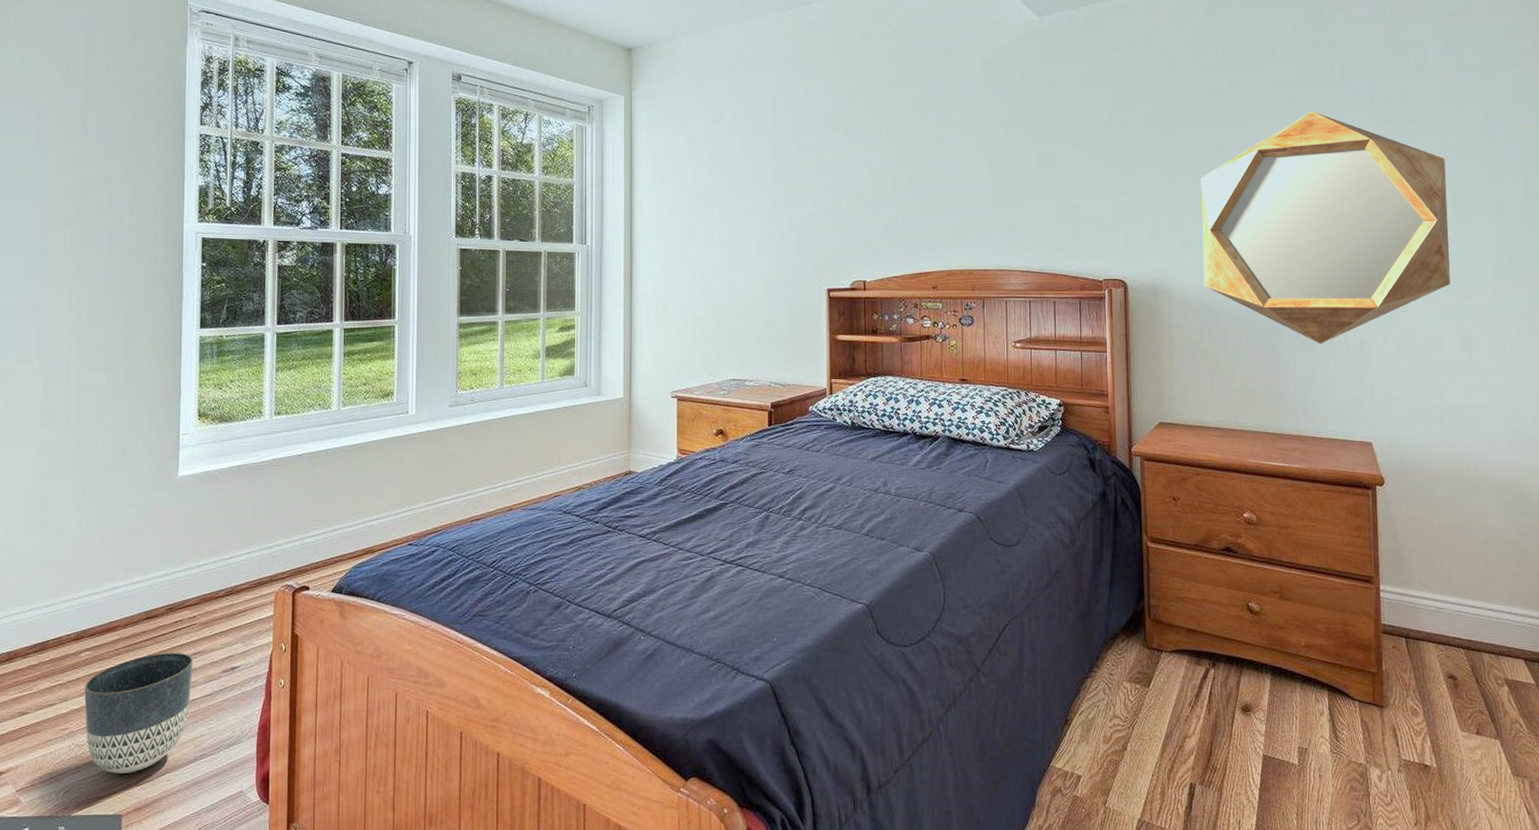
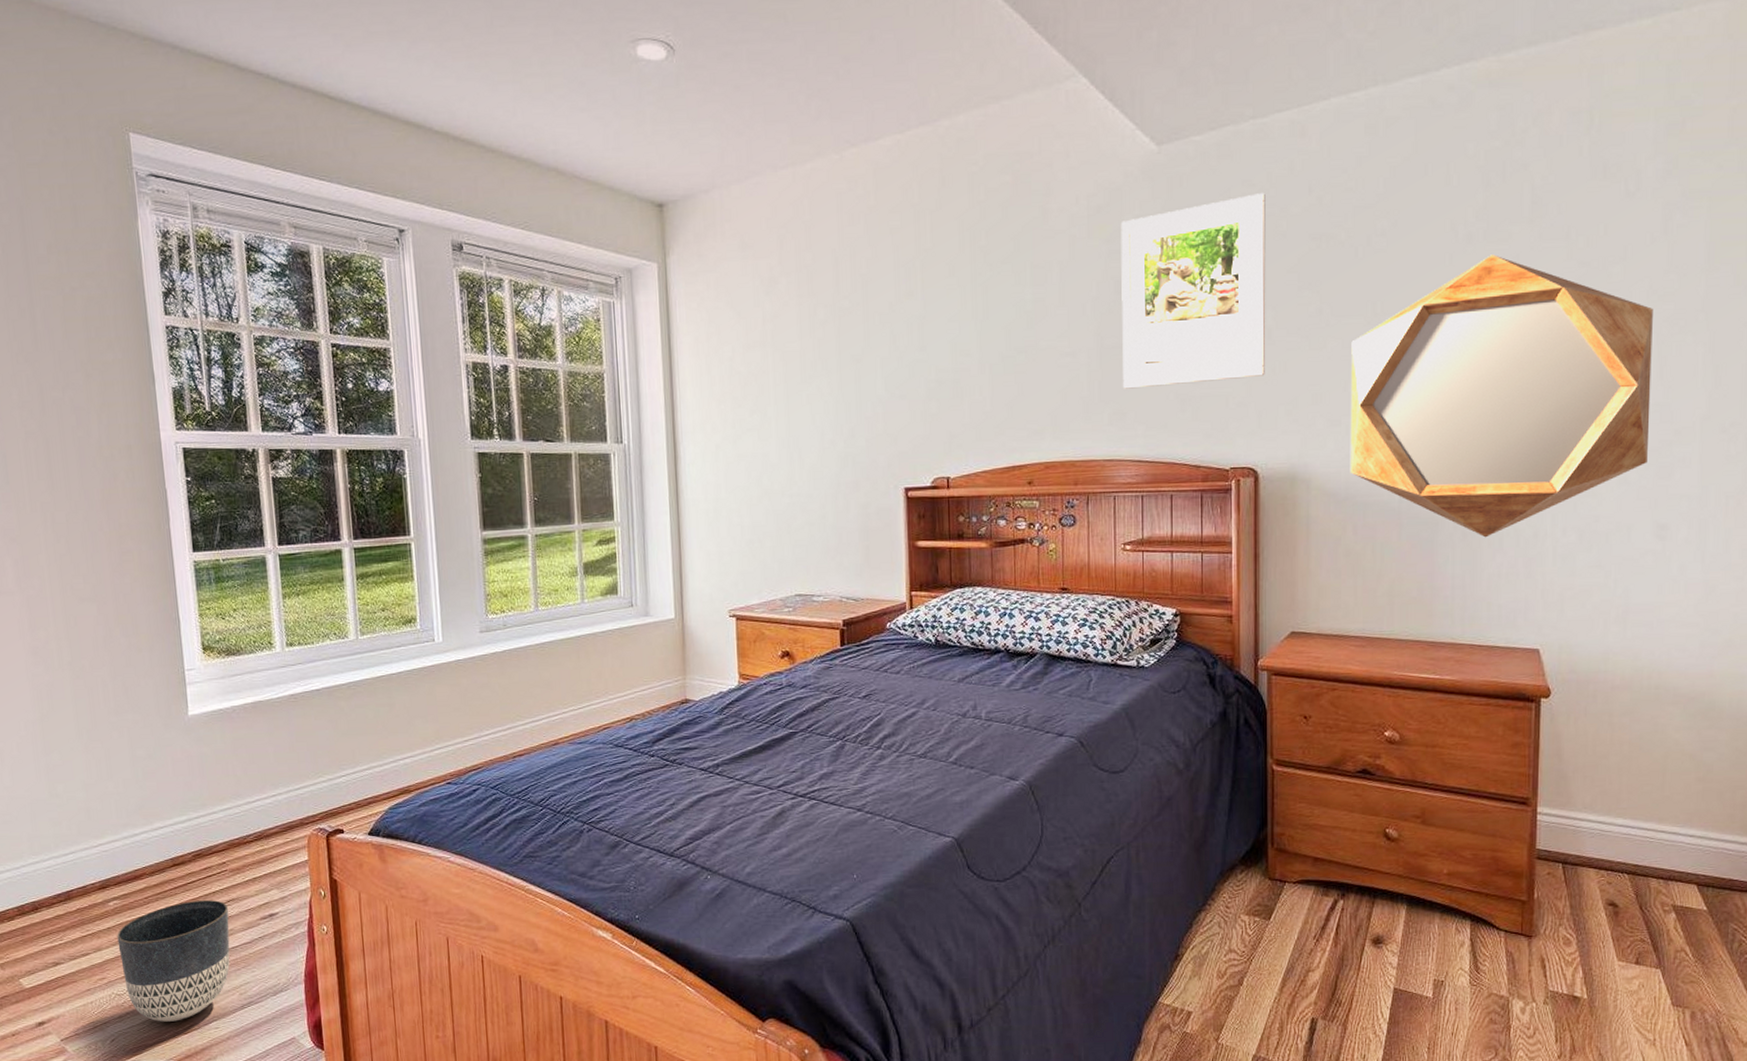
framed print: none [1009,56,1130,211] -> present [1120,193,1266,389]

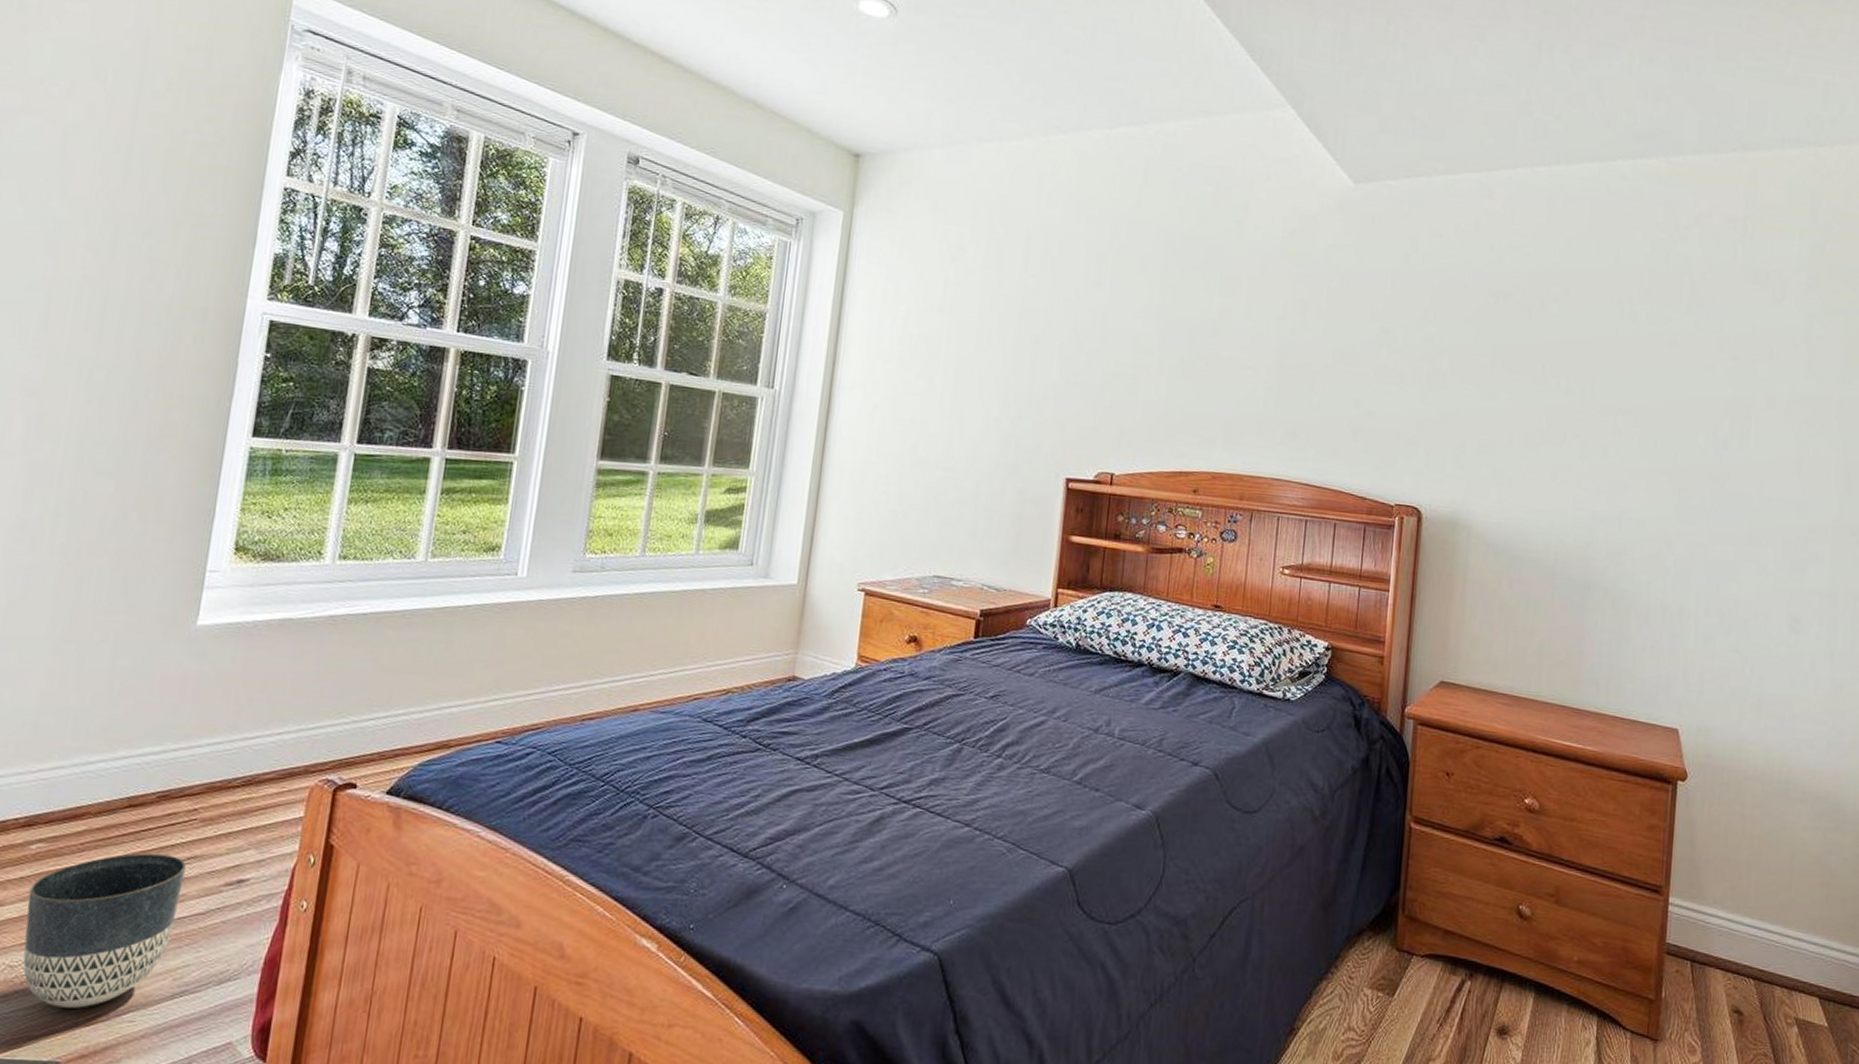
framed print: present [1120,193,1266,389] -> none [1298,243,1451,418]
home mirror: present [1350,254,1653,538] -> none [1509,336,1794,609]

